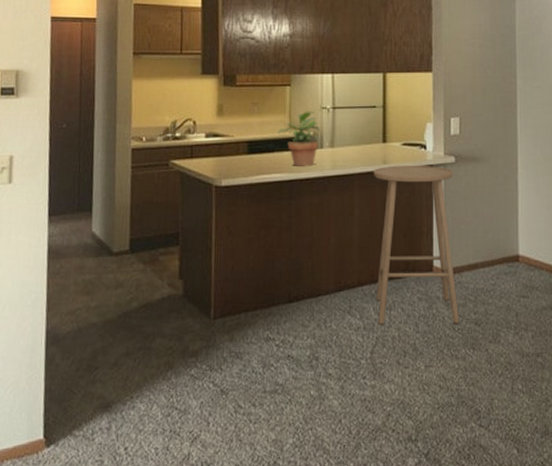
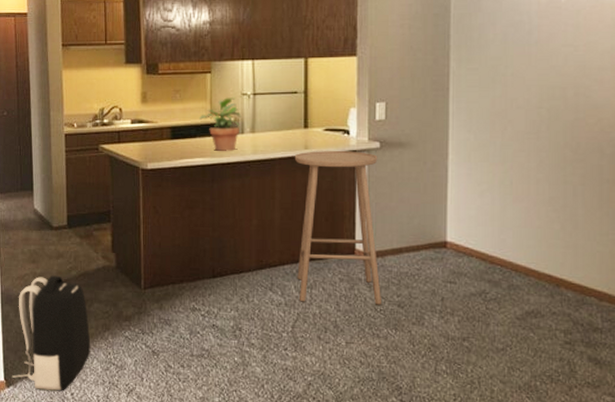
backpack: none [53,308,151,446] -> present [12,275,91,391]

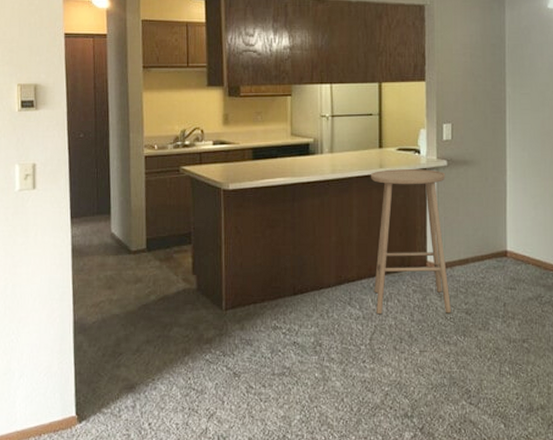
backpack: present [12,275,91,391] -> none [84,301,170,422]
potted plant: present [199,96,242,152] -> none [280,118,321,172]

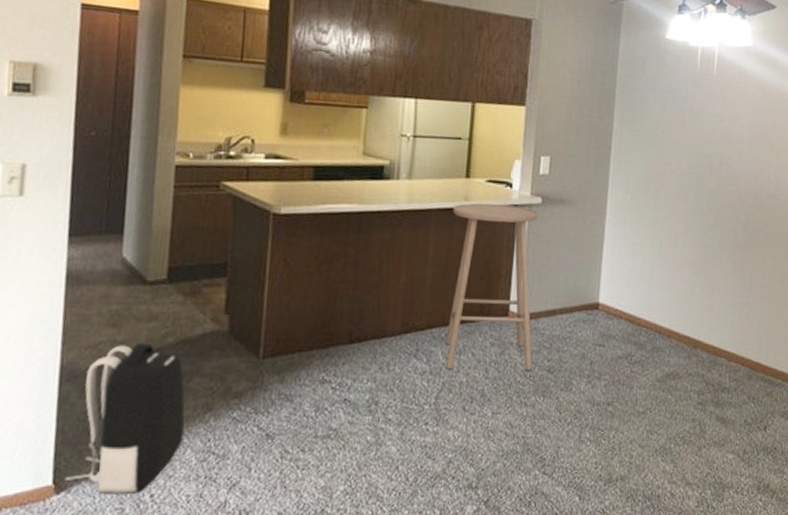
backpack: none [84,301,170,422] -> present [65,343,185,493]

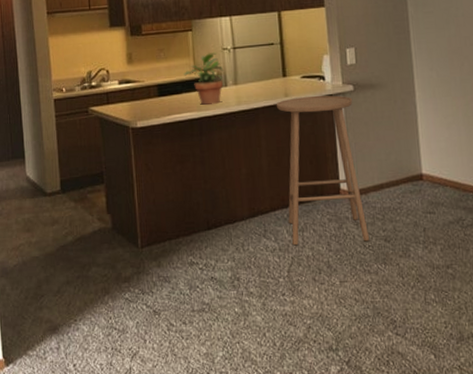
backpack: present [65,343,185,493] -> none [11,242,91,364]
potted plant: none [349,136,399,199] -> present [184,51,224,106]

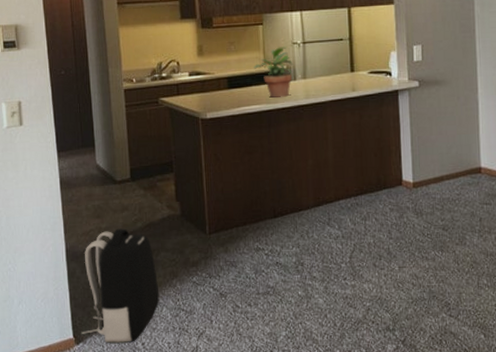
backpack: none [11,242,91,364] -> present [81,228,160,343]
stool: present [276,95,370,246] -> none [343,91,429,234]

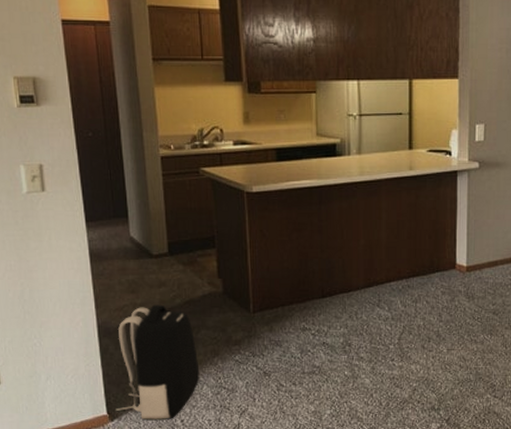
potted plant: present [254,45,293,99] -> none [305,117,348,174]

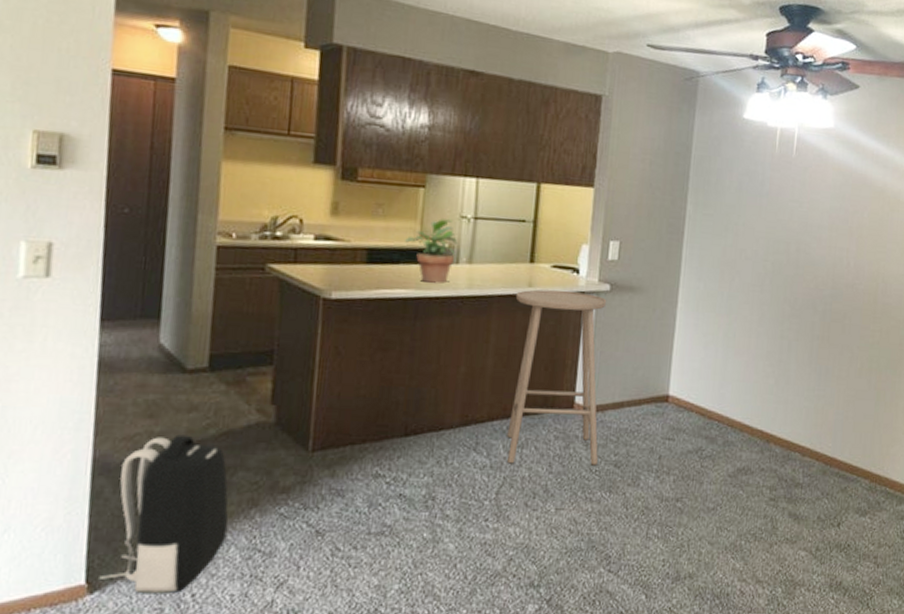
potted plant: none [305,117,348,174] -> present [405,218,458,285]
stool: none [399,172,480,316] -> present [507,289,607,466]

